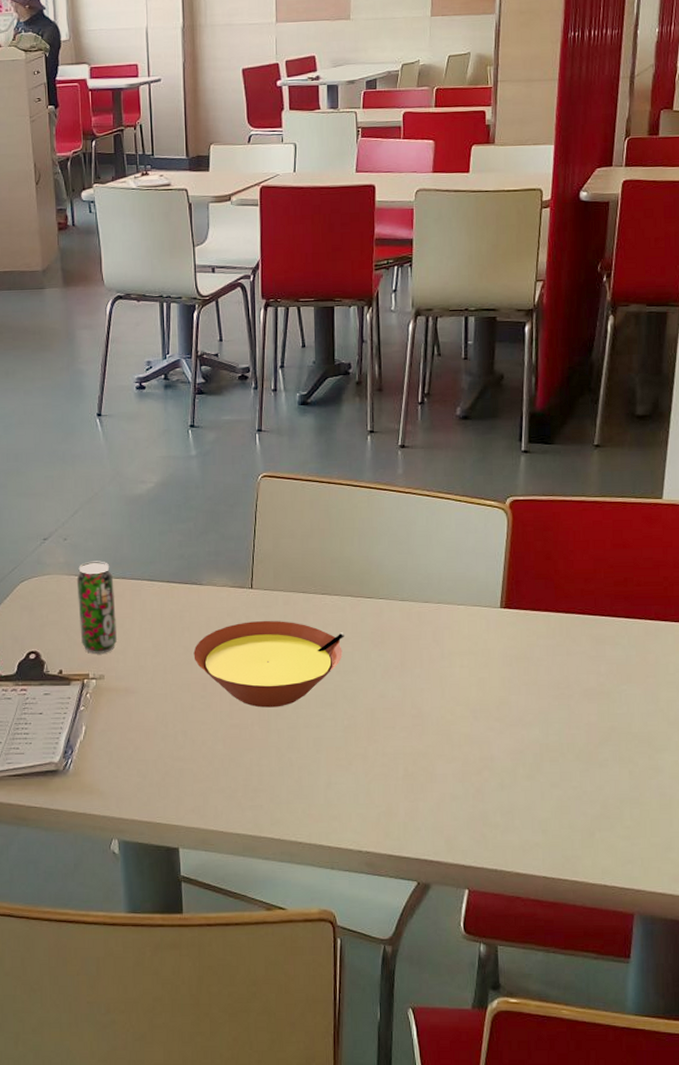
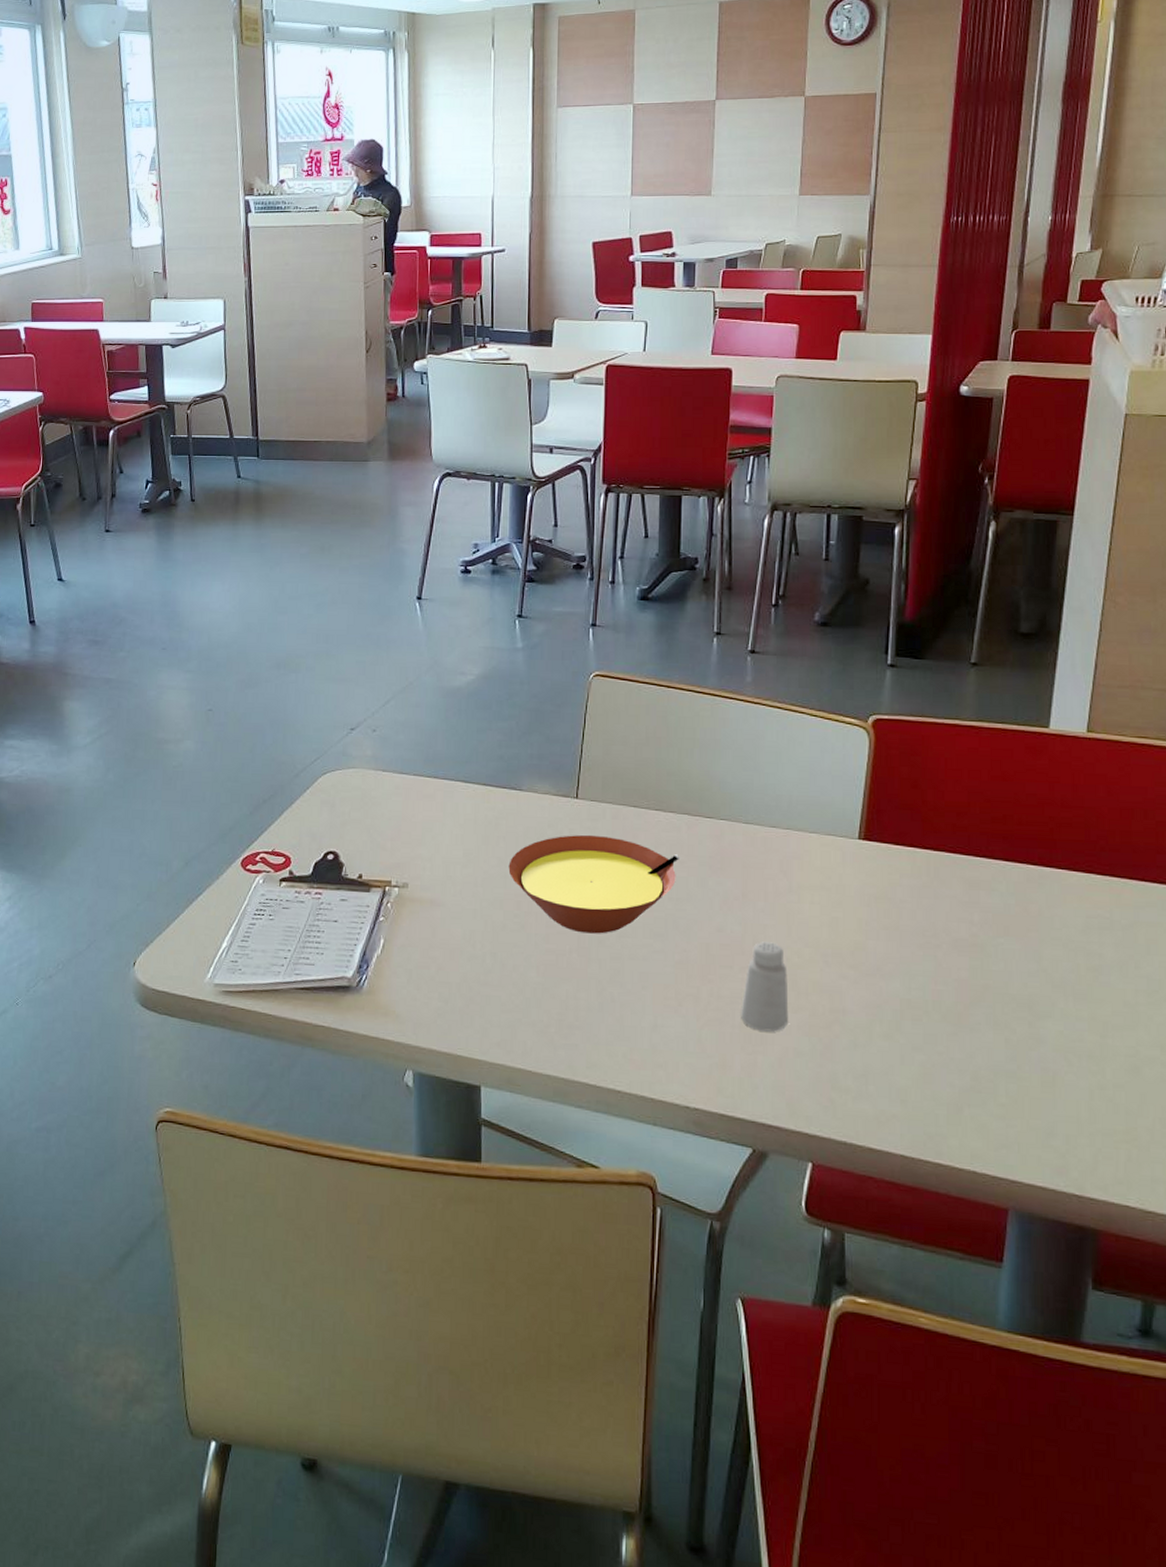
beverage can: present [76,561,117,654] -> none [383,756,425,859]
saltshaker: none [403,703,445,781] -> present [741,941,789,1032]

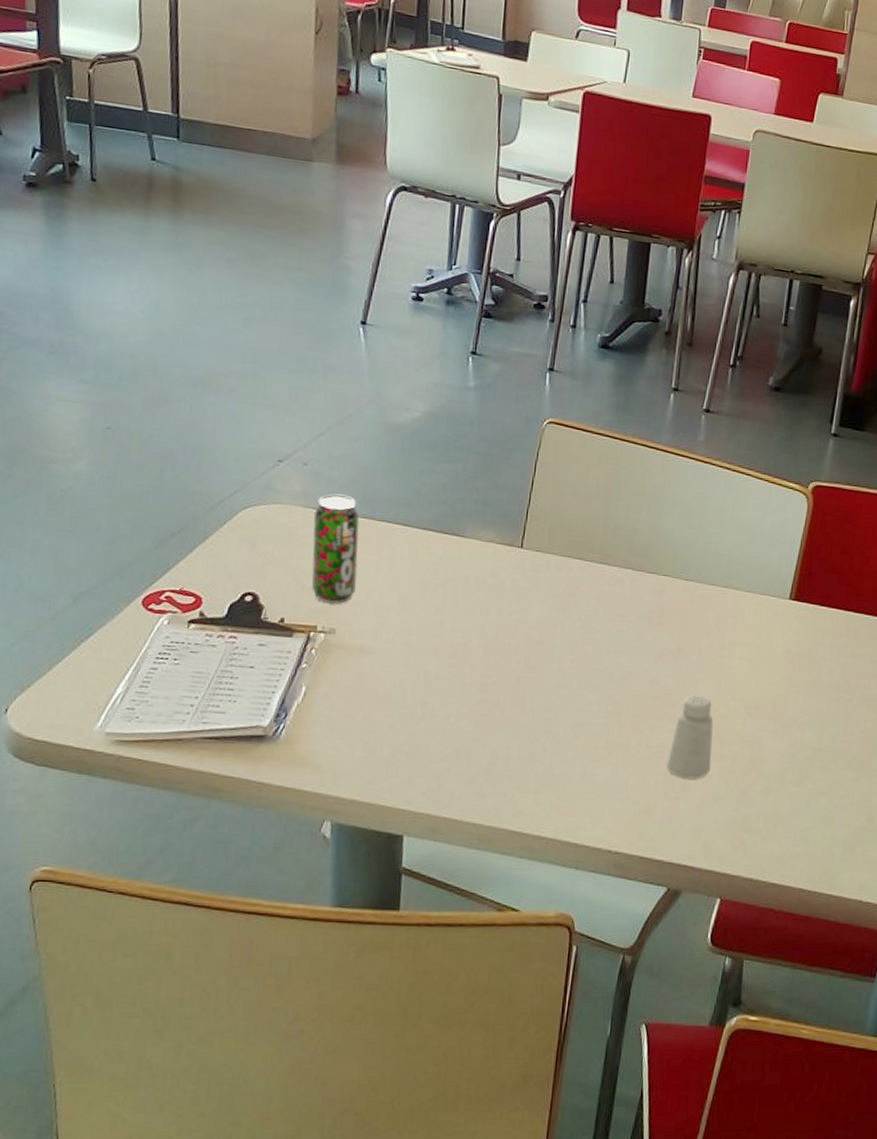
beverage can: none [383,756,425,859] -> present [311,493,360,604]
soup bowl: present [508,834,680,934] -> none [445,585,621,685]

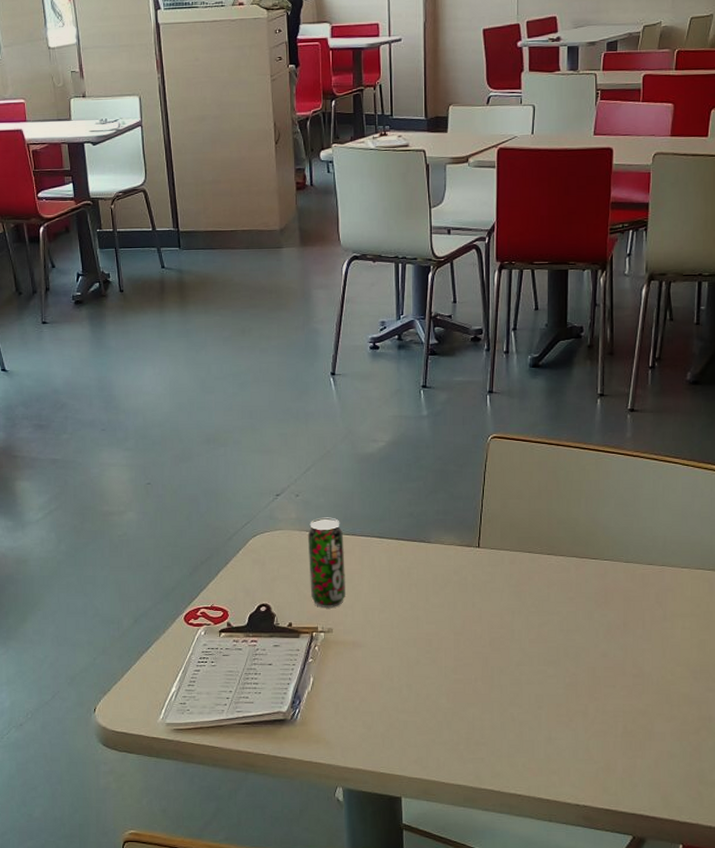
saltshaker: present [667,694,714,779] -> none [623,663,663,739]

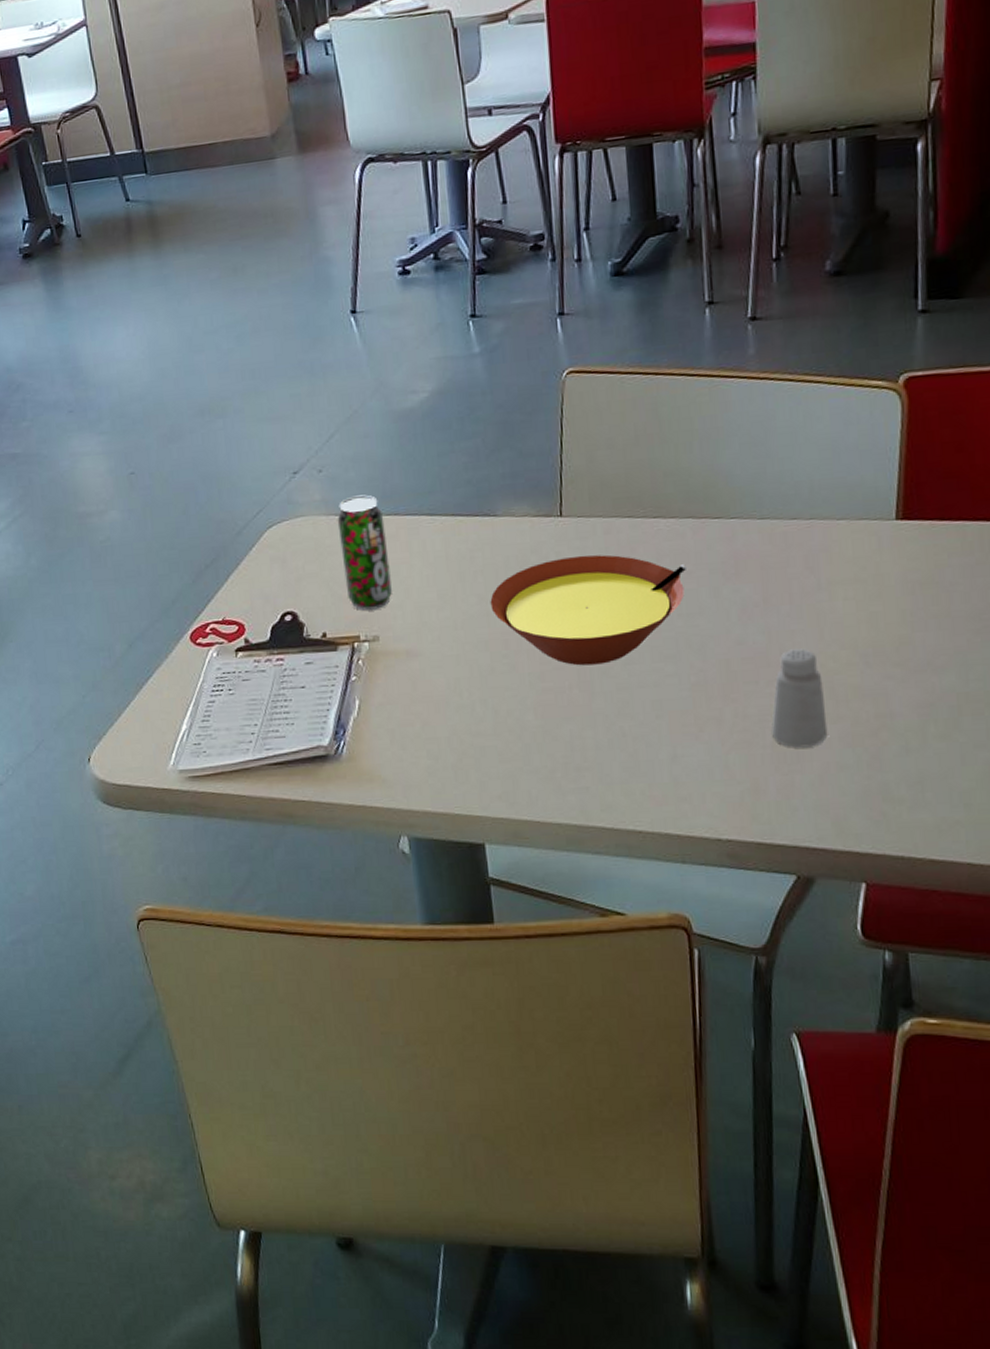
soup bowl: none [420,578,570,664] -> present [490,554,687,666]
saltshaker: none [623,663,663,739] -> present [771,649,828,748]

